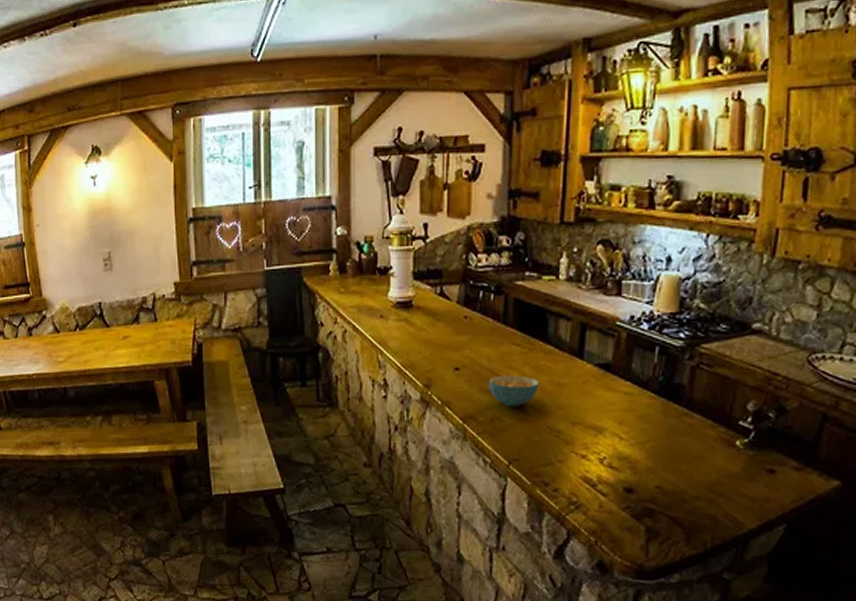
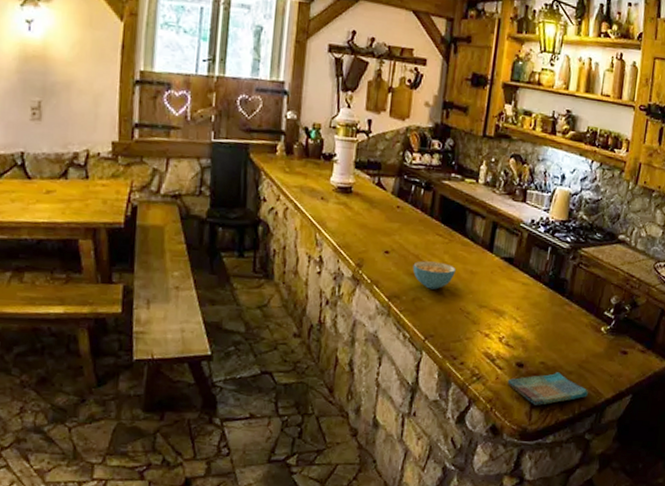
dish towel: none [614,498,725,538] -> present [507,372,589,405]

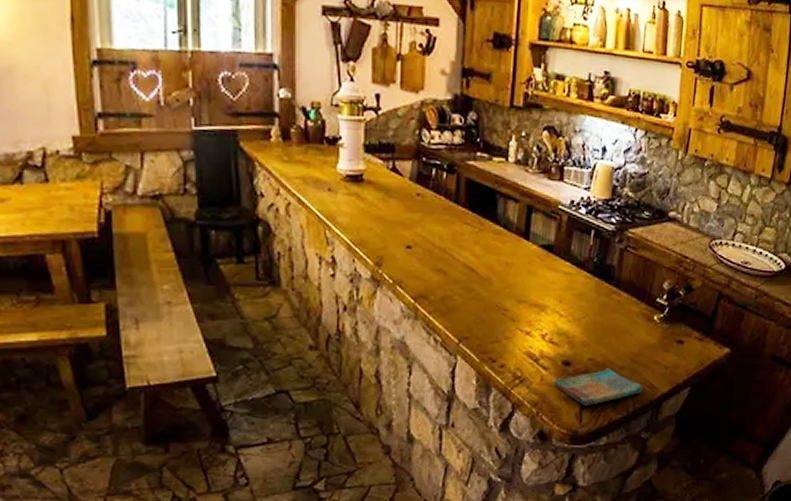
cereal bowl: present [412,261,456,290] -> none [439,254,488,286]

